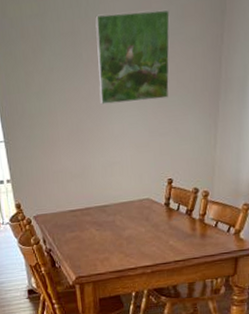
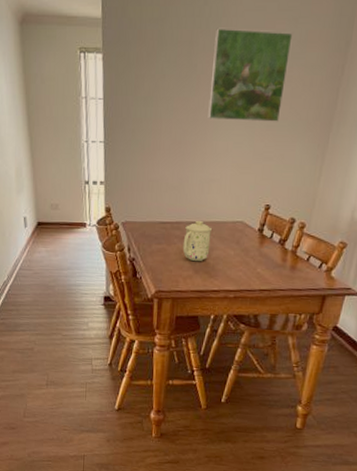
mug: none [95,203,122,244] -> present [182,220,213,262]

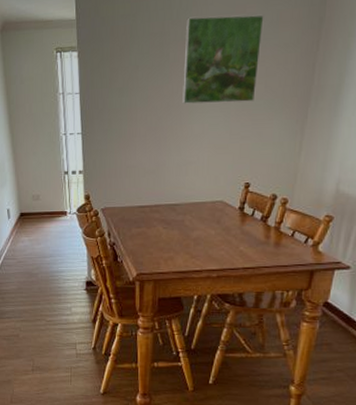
mug: present [182,220,213,262] -> none [162,202,192,243]

